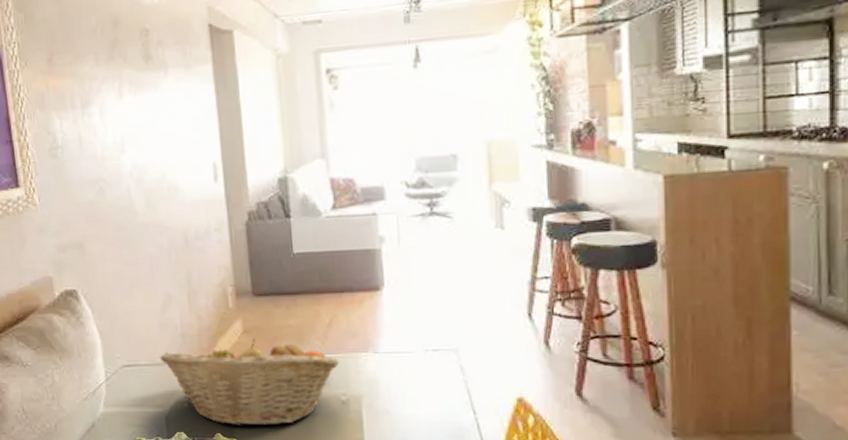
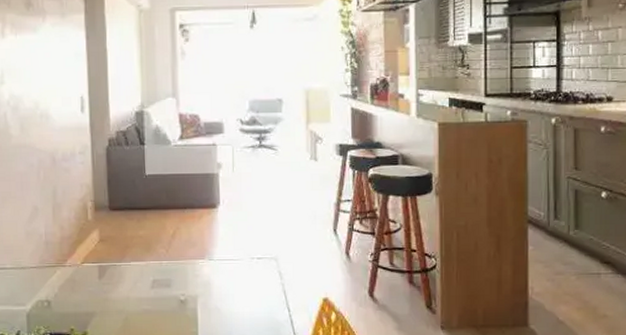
fruit basket: present [159,337,341,426] -> none [24,245,181,322]

